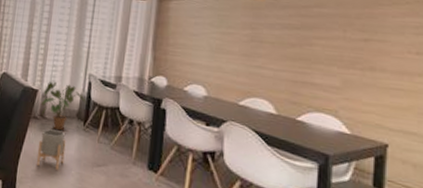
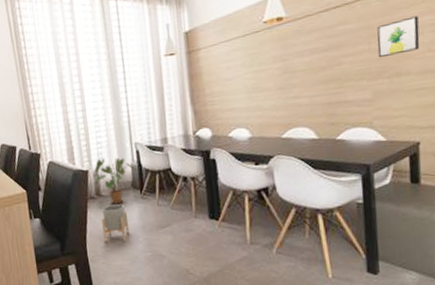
wall art: none [352,14,400,49] -> present [377,16,420,57]

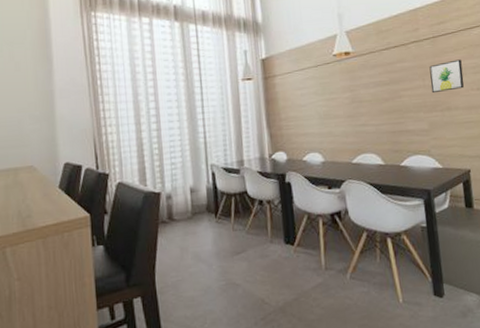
house plant: present [94,157,138,205] -> none [167,179,213,230]
planter: present [101,204,130,243] -> none [172,229,203,272]

